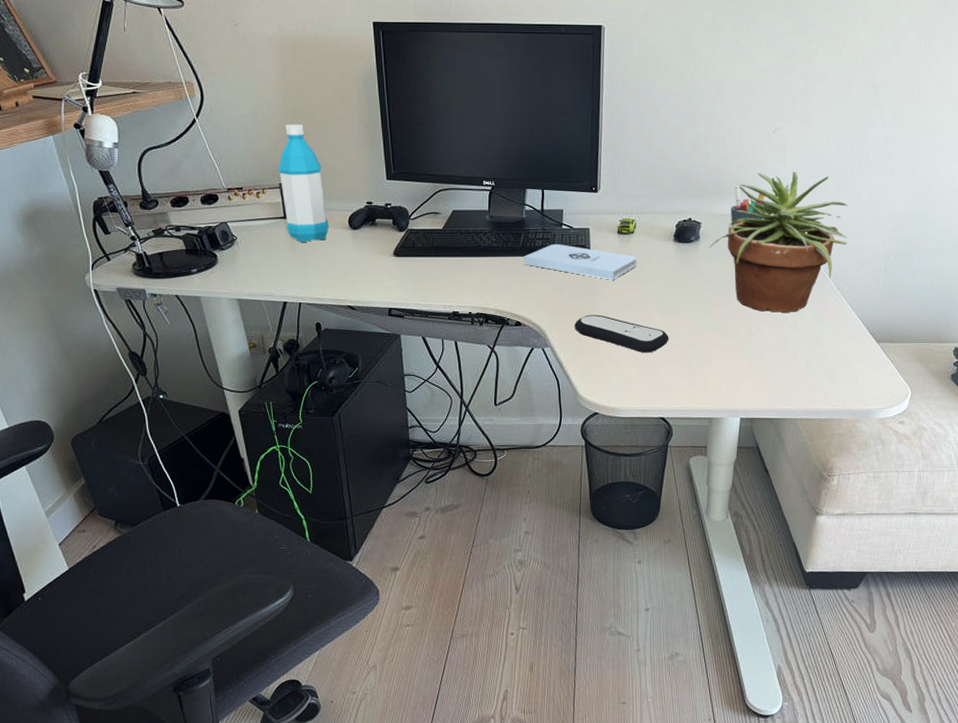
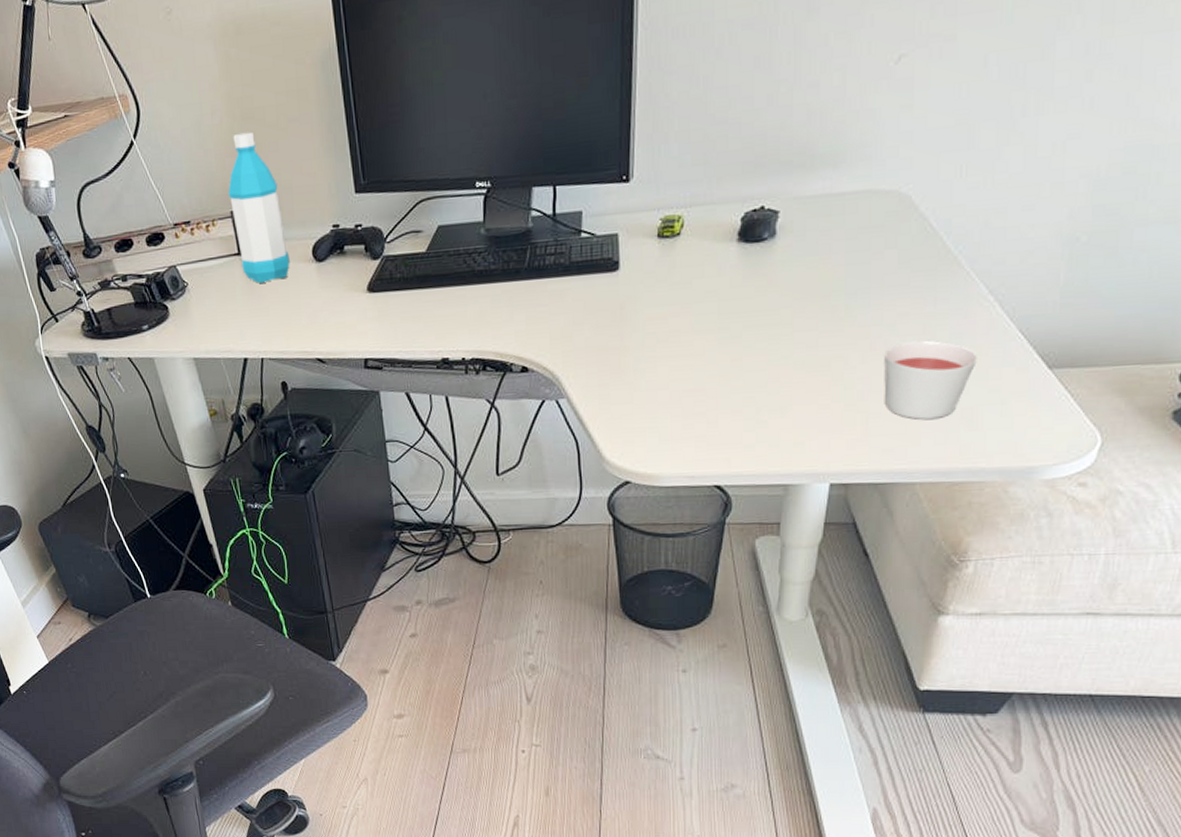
notepad: present [523,244,637,280] -> none [530,259,685,303]
remote control: present [575,314,669,353] -> none [599,351,729,400]
potted plant: present [709,171,848,313] -> none [790,118,1014,334]
pen holder: present [731,186,765,226] -> none [824,151,879,213]
candle: none [773,319,832,375] -> present [884,340,977,420]

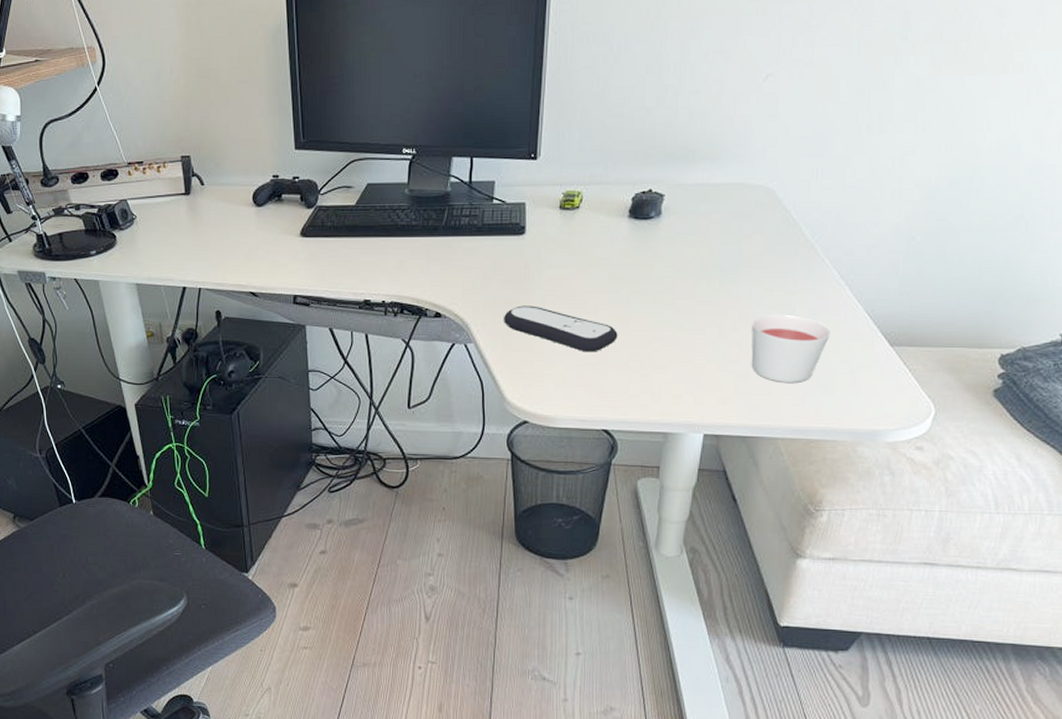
water bottle: present [228,131,290,283] -> none [180,88,232,221]
remote control: none [599,351,729,400] -> present [504,305,618,352]

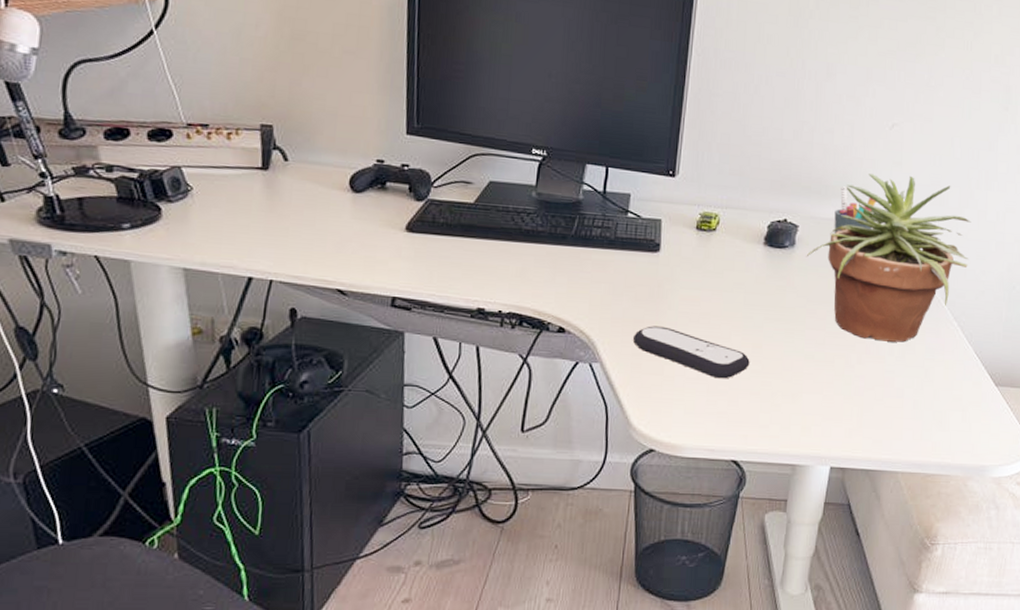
potted plant: none [673,128,861,306] -> present [806,174,971,342]
pen holder: none [702,149,749,199] -> present [834,186,876,234]
candle: present [751,314,830,384] -> none [876,350,945,419]

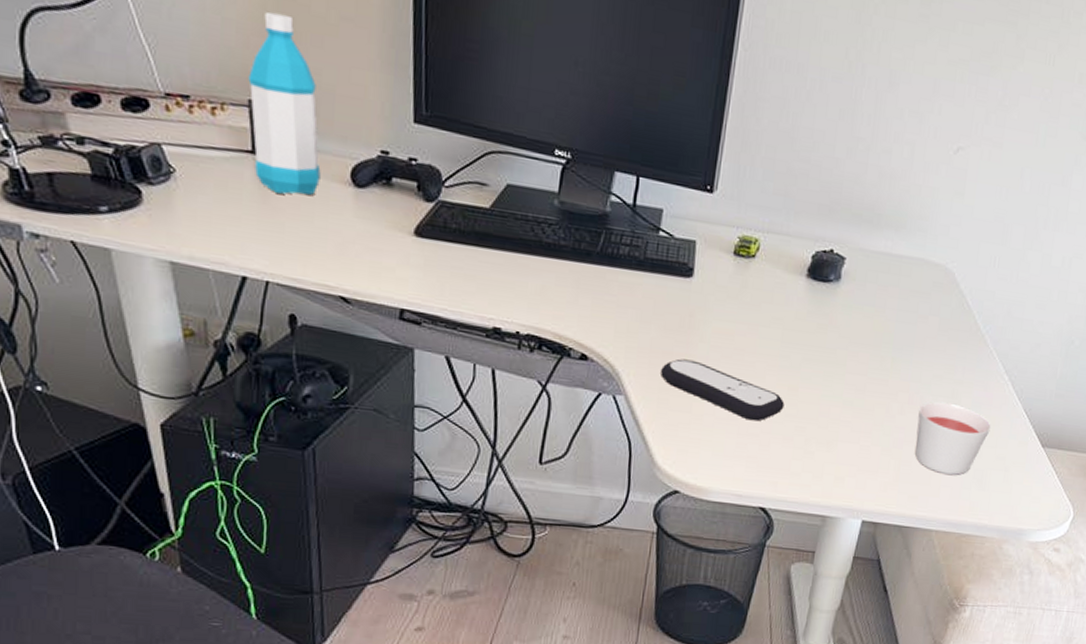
water bottle: none [261,50,323,203] -> present [248,11,321,195]
potted plant: present [806,174,971,342] -> none [851,204,1034,394]
pen holder: present [834,186,876,234] -> none [883,216,933,270]
candle: none [876,350,945,419] -> present [915,401,991,476]

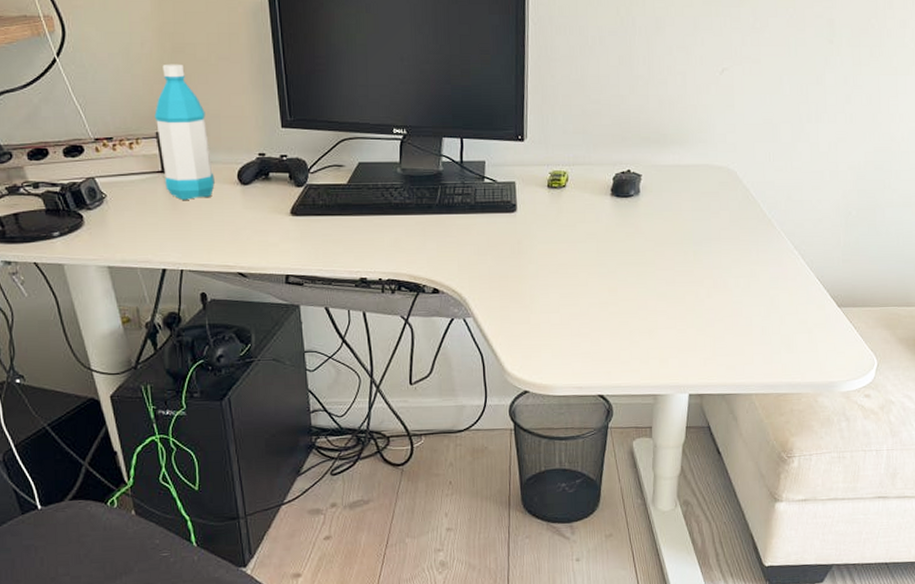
remote control: present [661,358,785,422] -> none [500,279,607,323]
candle: present [915,401,991,476] -> none [724,281,790,344]

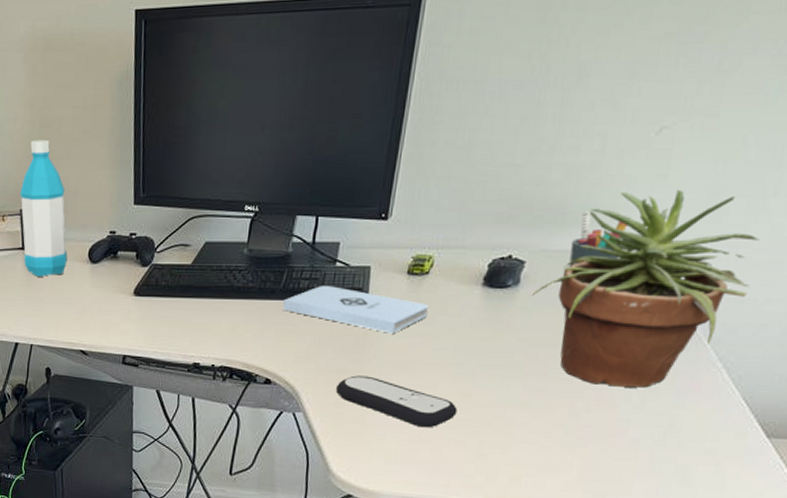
notepad: none [440,200,570,240] -> present [282,286,429,334]
remote control: none [500,279,607,323] -> present [336,375,457,428]
potted plant: none [651,116,805,275] -> present [531,189,760,388]
pen holder: none [674,134,713,179] -> present [568,211,628,267]

